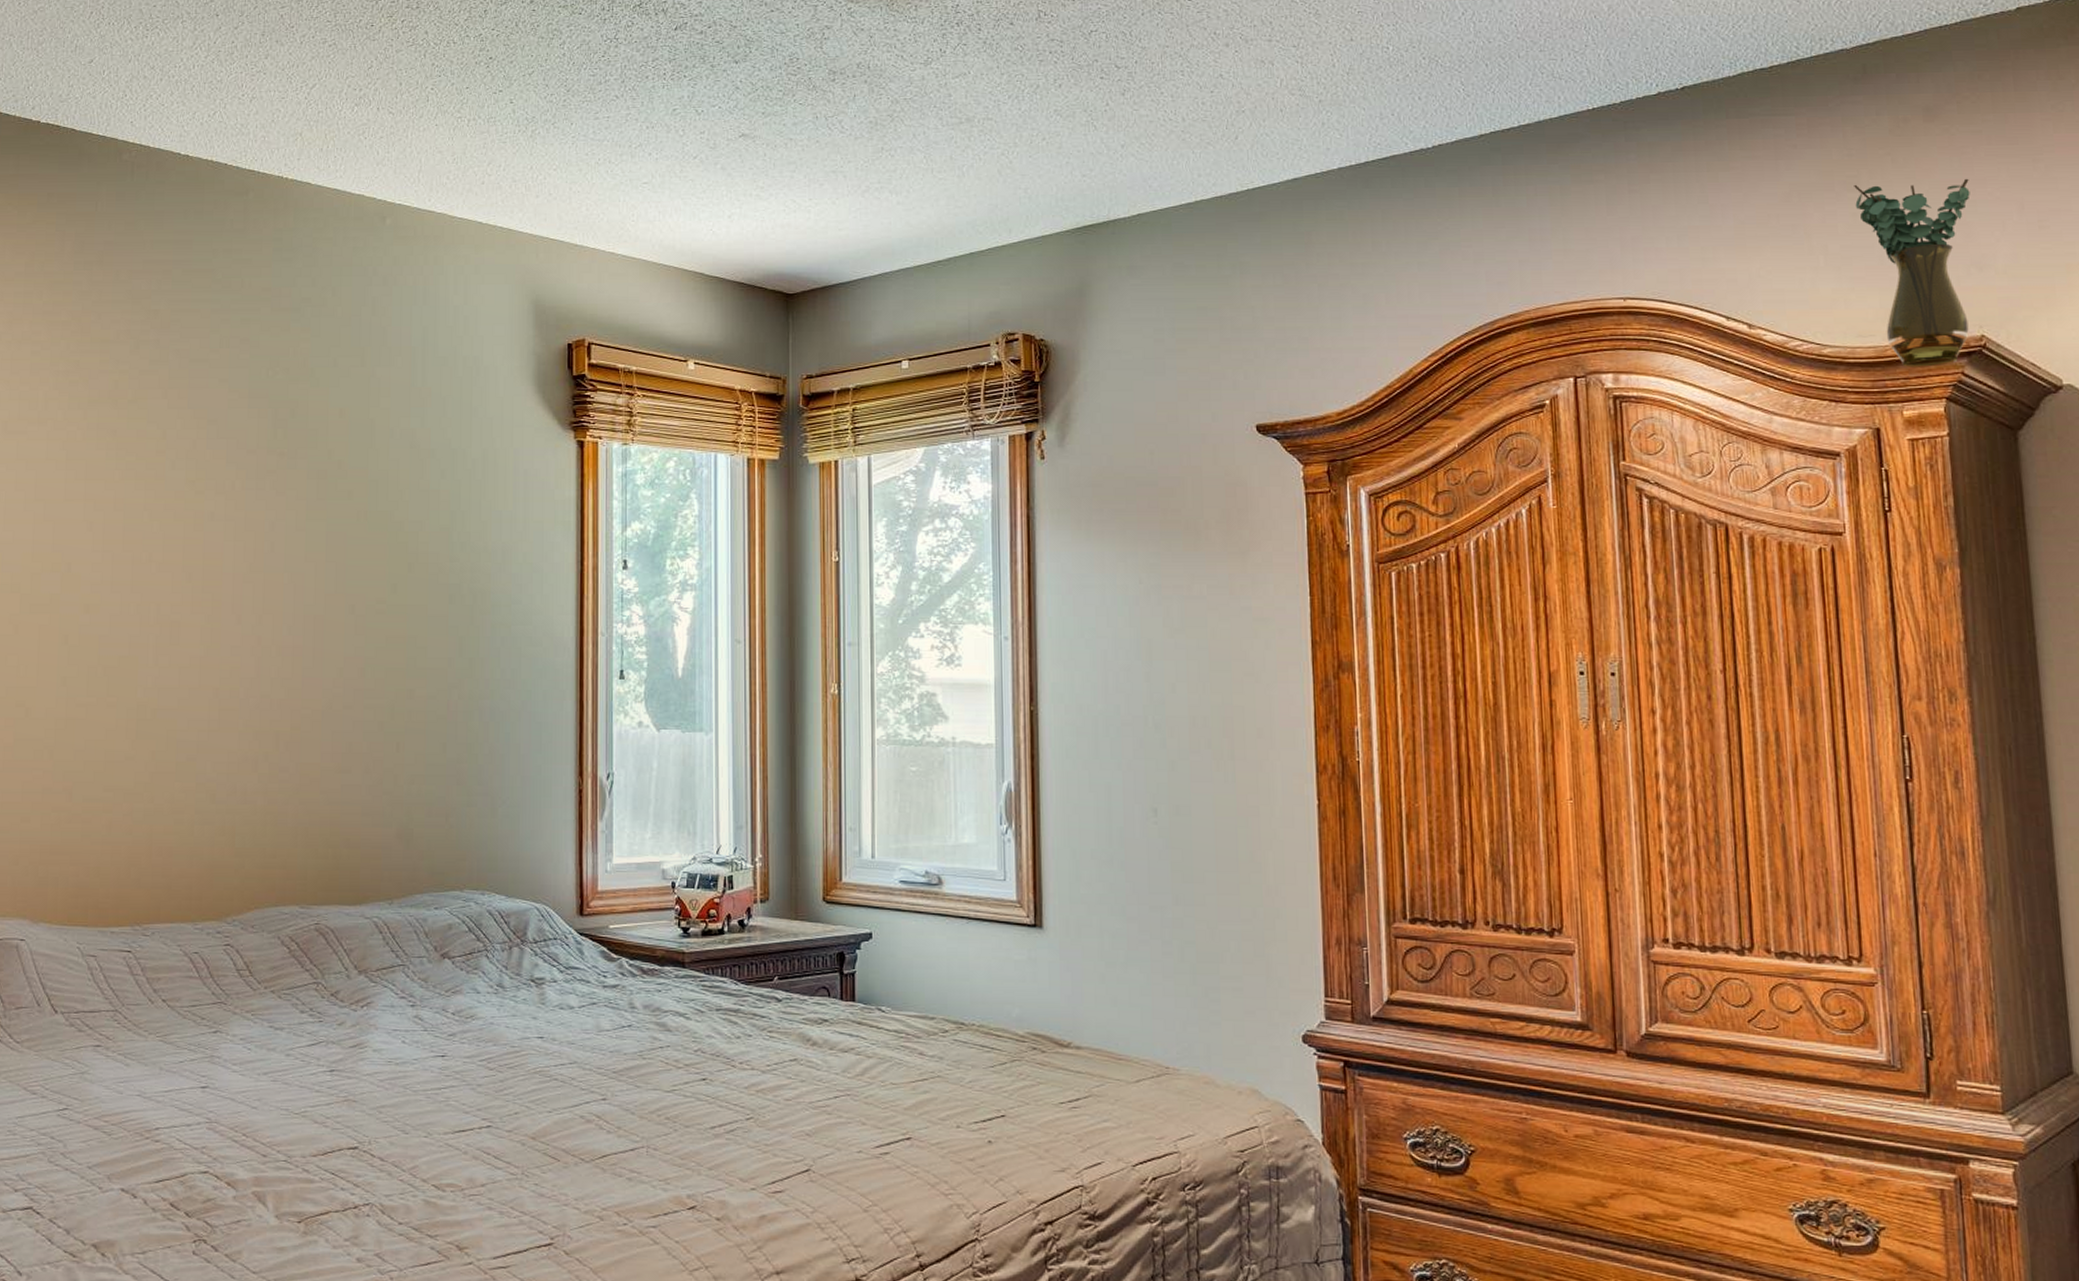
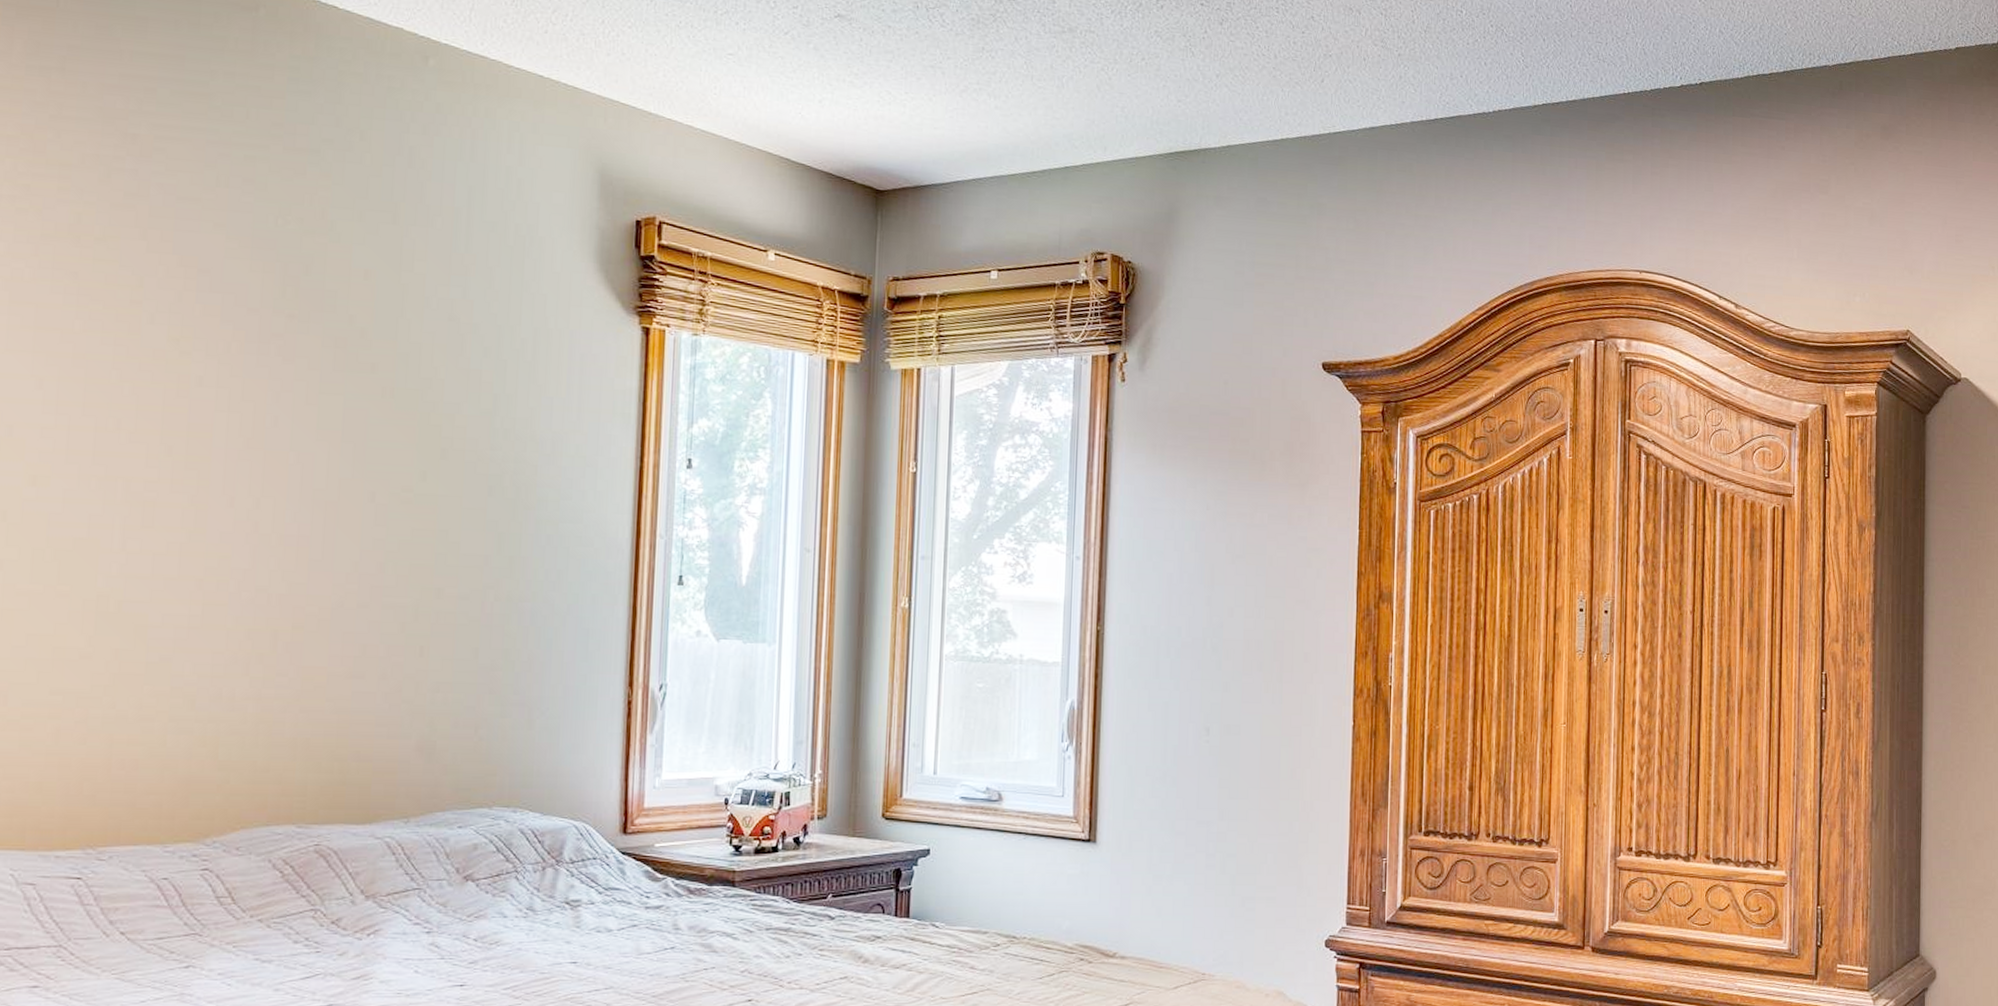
vase: present [1854,178,1970,369] -> none [1824,187,1909,355]

